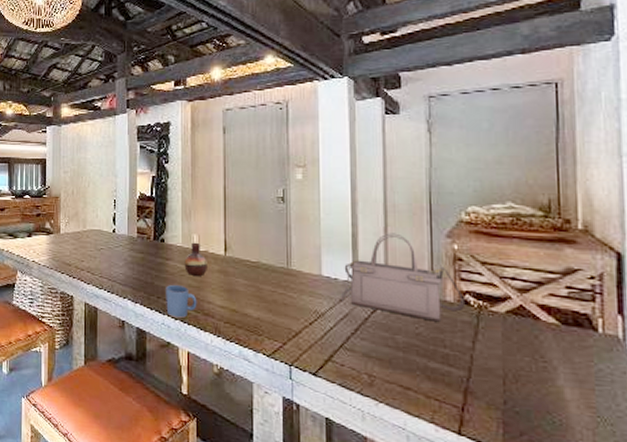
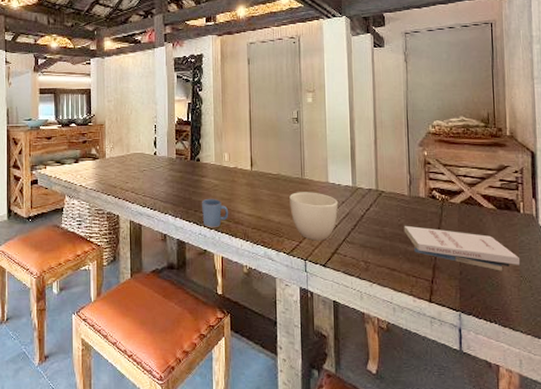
vase: present [184,242,207,276] -> none [217,160,237,189]
cup: none [272,284,335,345] -> present [289,192,339,241]
handbag: present [341,233,466,323] -> none [343,144,433,215]
books: none [423,335,598,407] -> present [403,225,521,271]

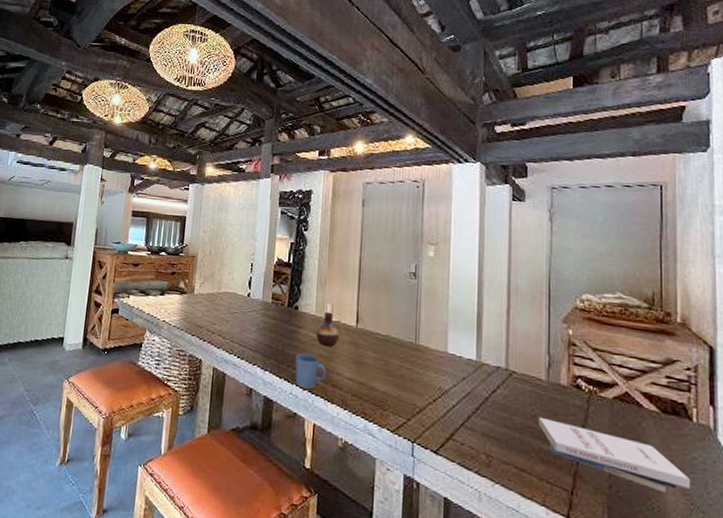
vase: none [217,160,237,189] -> present [316,311,339,346]
cup: present [289,192,339,241] -> none [398,359,458,422]

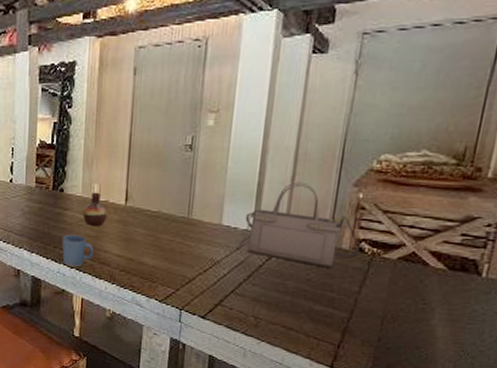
handbag: none [464,314,578,406] -> present [238,182,361,270]
books: present [538,417,691,493] -> none [312,280,467,343]

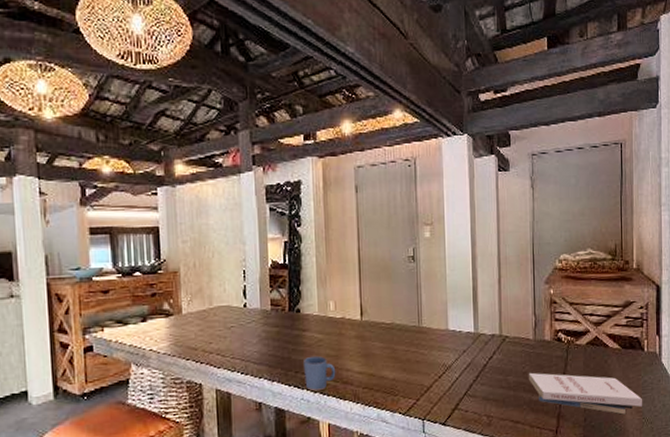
vase: present [83,192,107,226] -> none [321,309,345,344]
handbag: present [238,182,361,270] -> none [465,283,559,361]
books: none [312,280,467,343] -> present [528,372,643,415]

